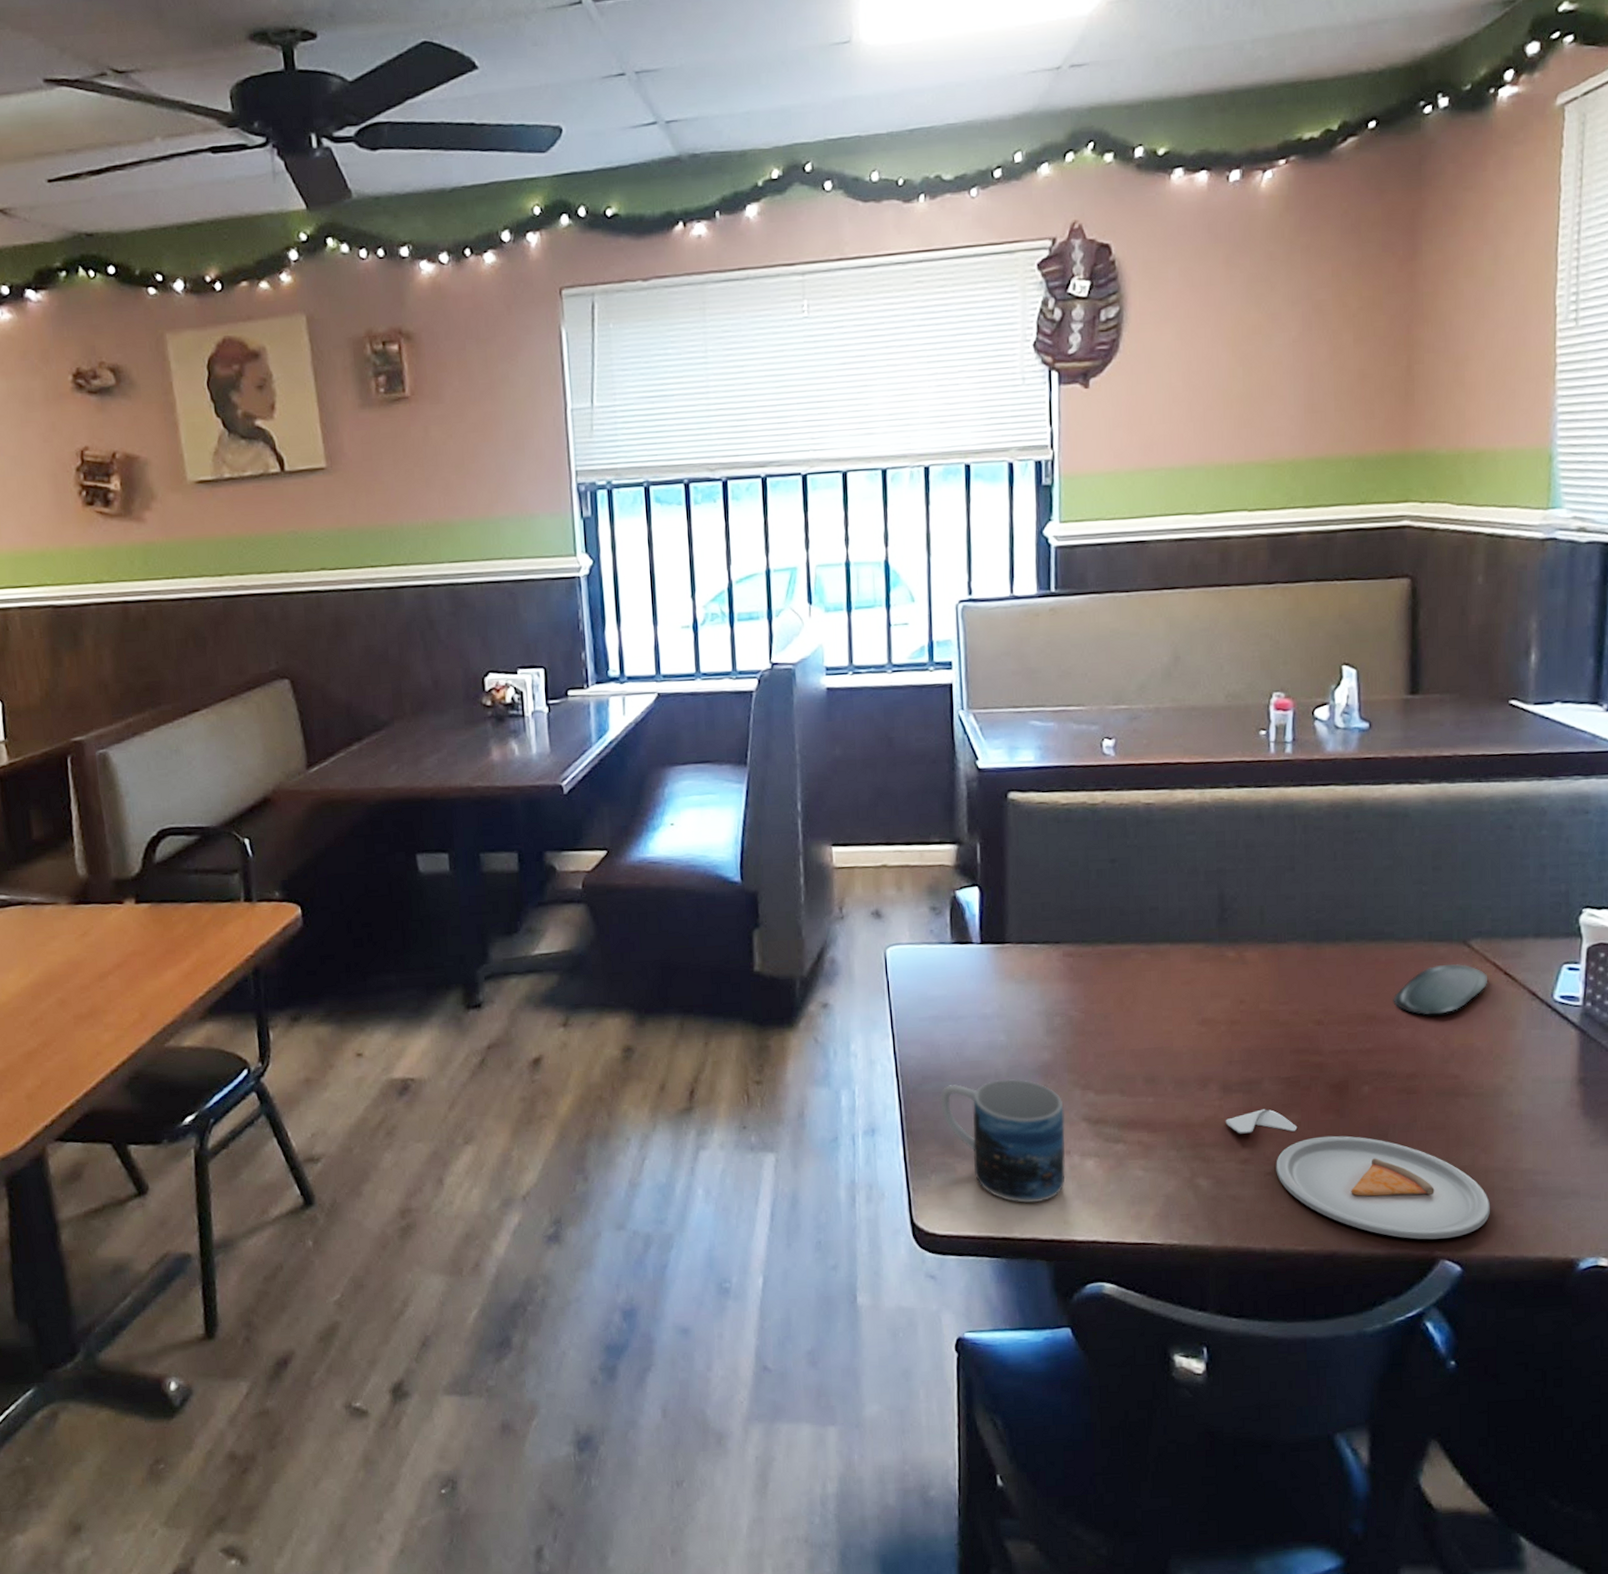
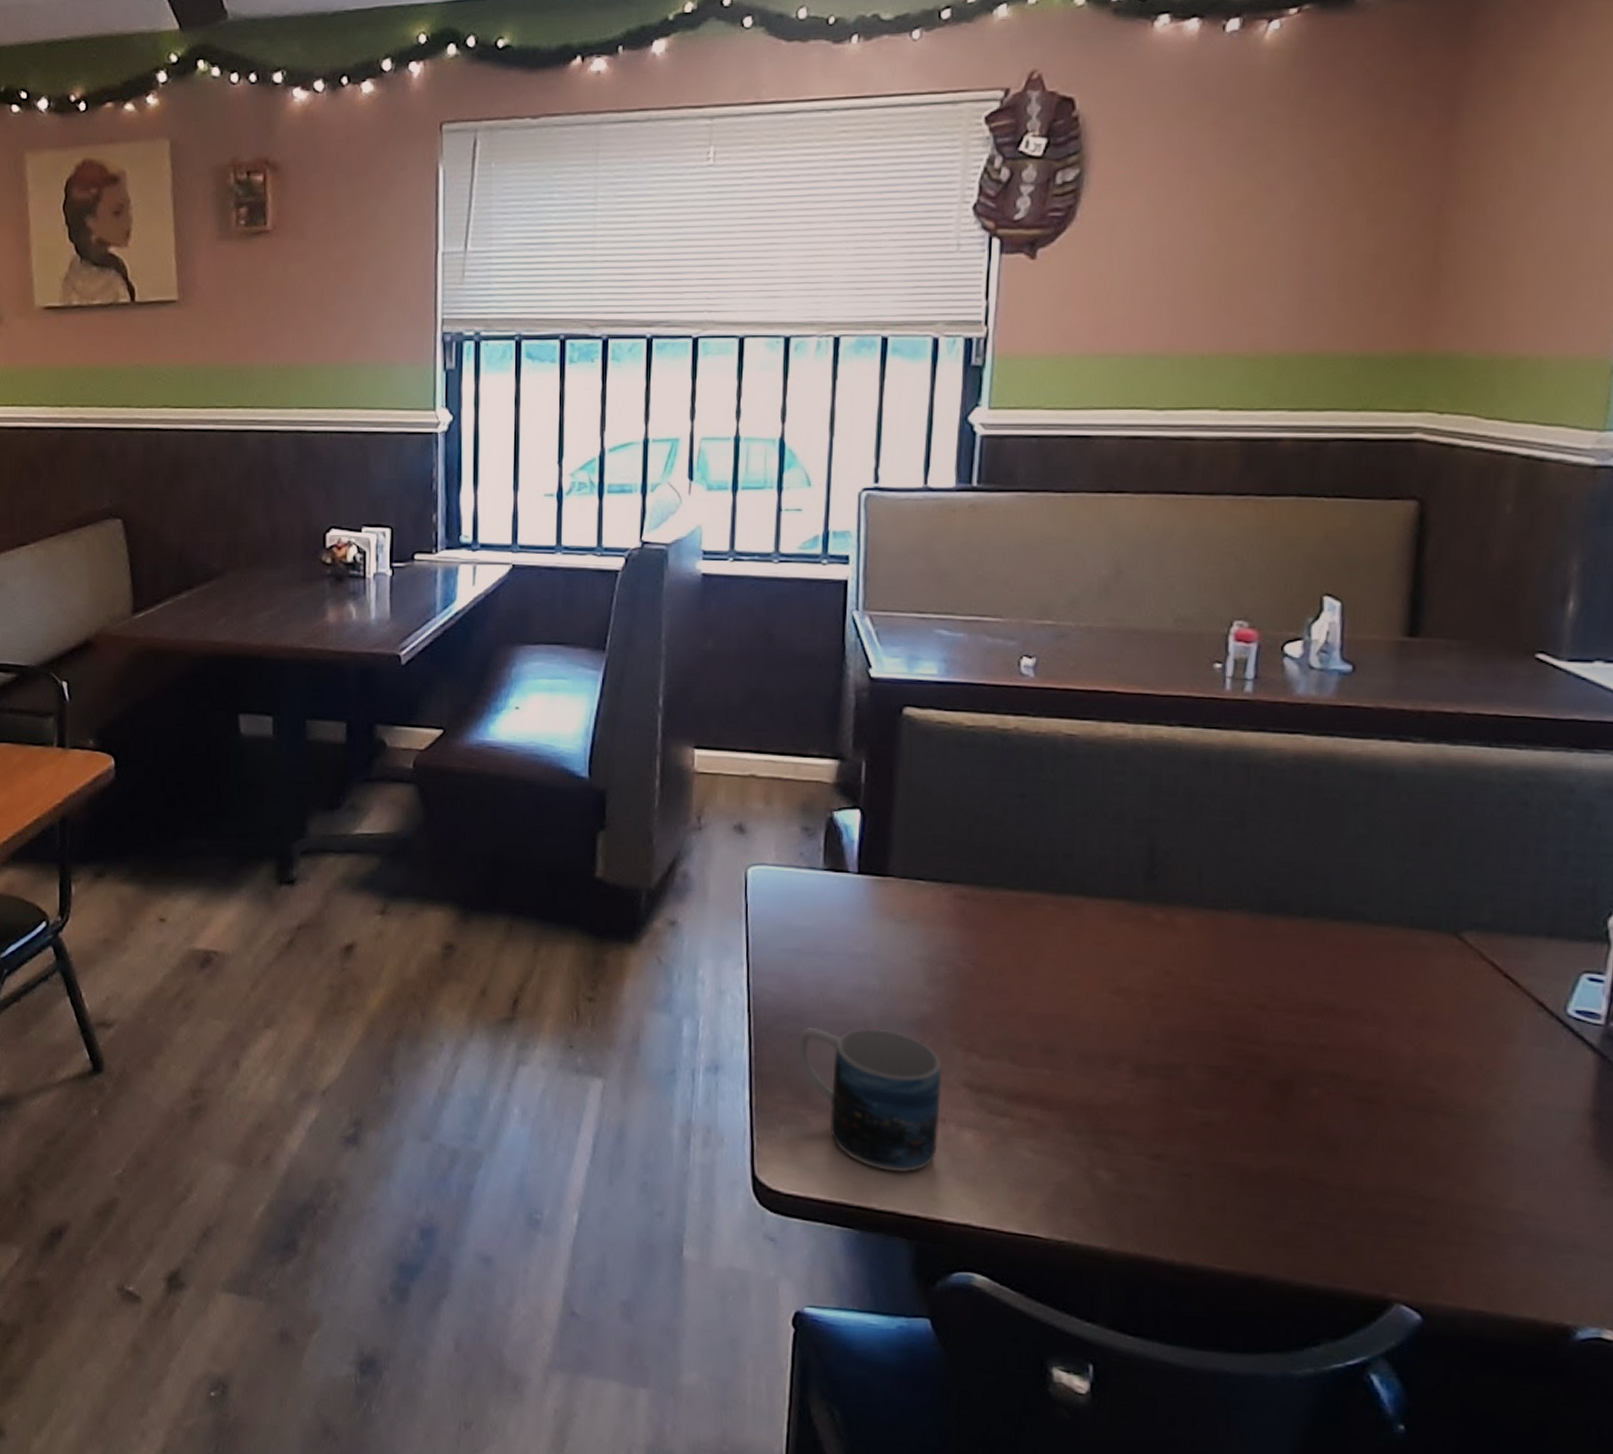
dinner plate: present [1225,1109,1490,1240] -> none [1136,1099,1465,1280]
oval tray: present [1393,964,1487,1015] -> none [1358,957,1482,1015]

